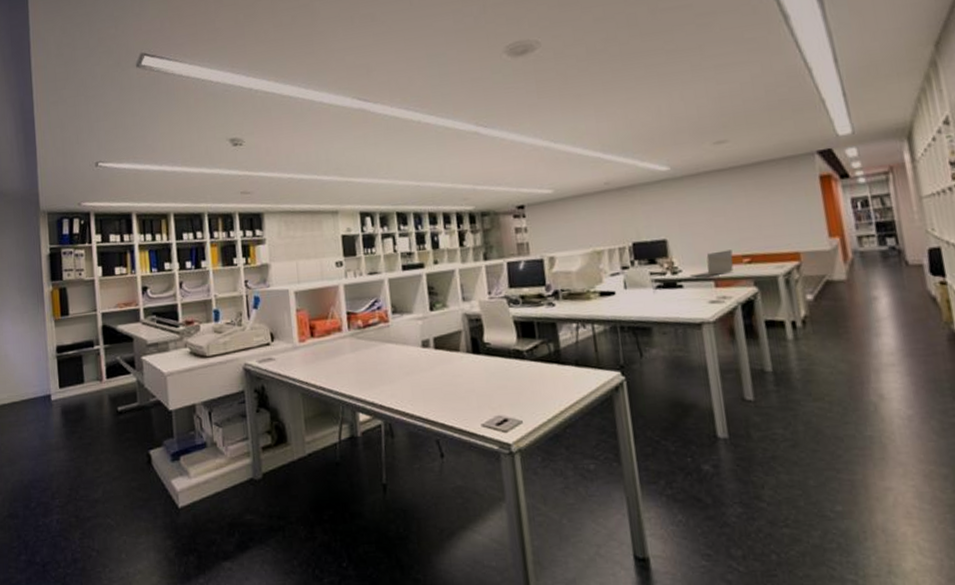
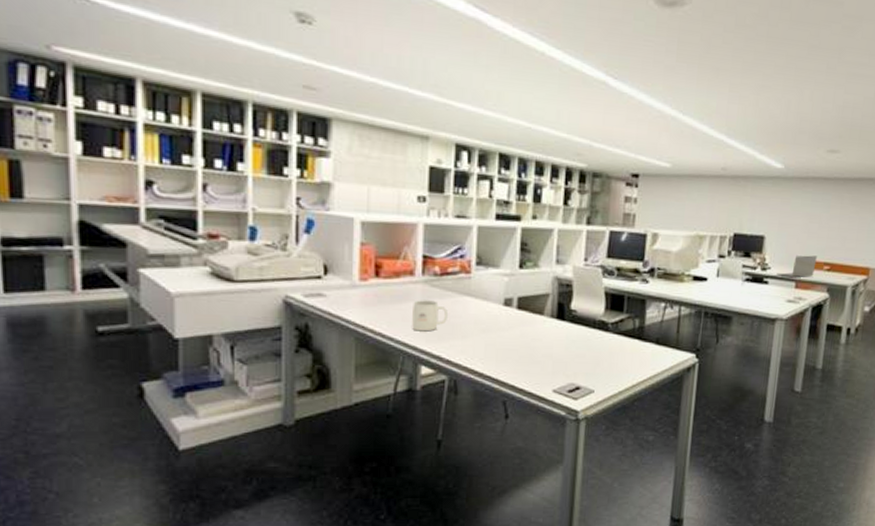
mug: none [344,351,375,381] -> present [412,300,448,332]

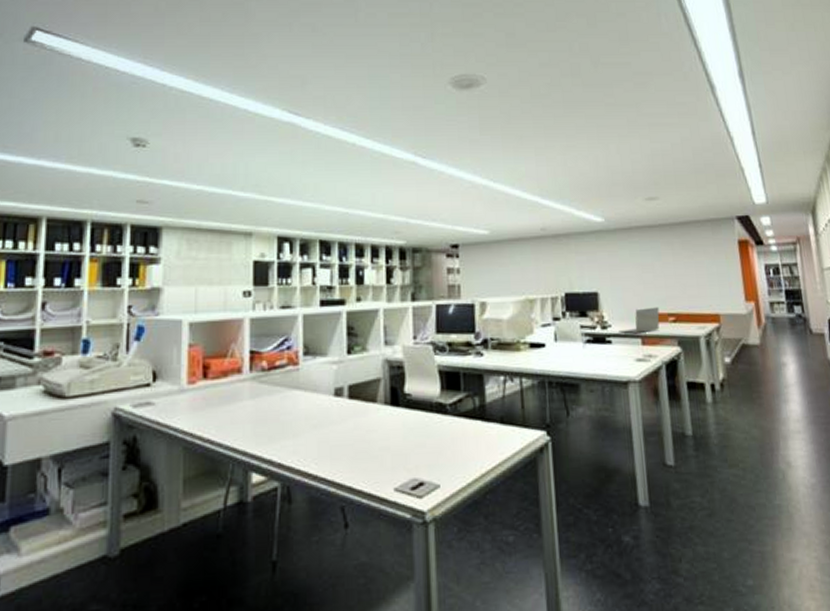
mug: present [412,300,448,332] -> none [241,398,277,434]

